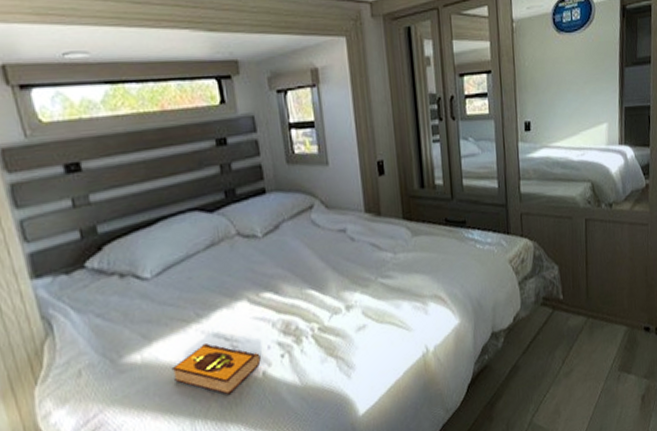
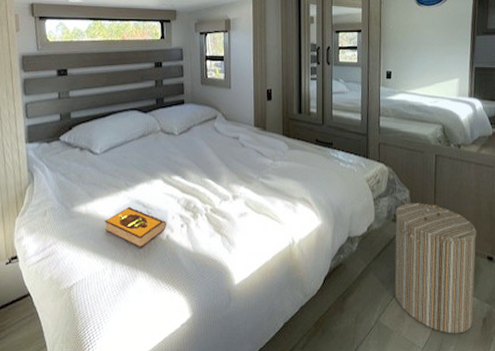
laundry hamper: none [544,277,633,420] -> present [394,203,477,334]

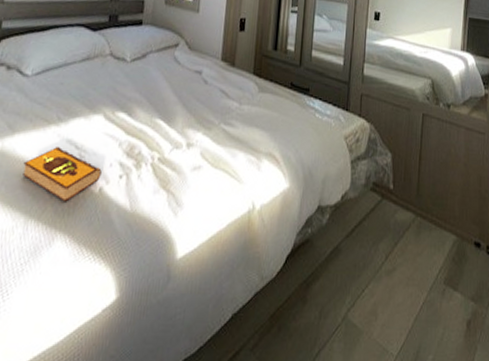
laundry hamper: present [394,203,477,334] -> none [367,169,464,339]

